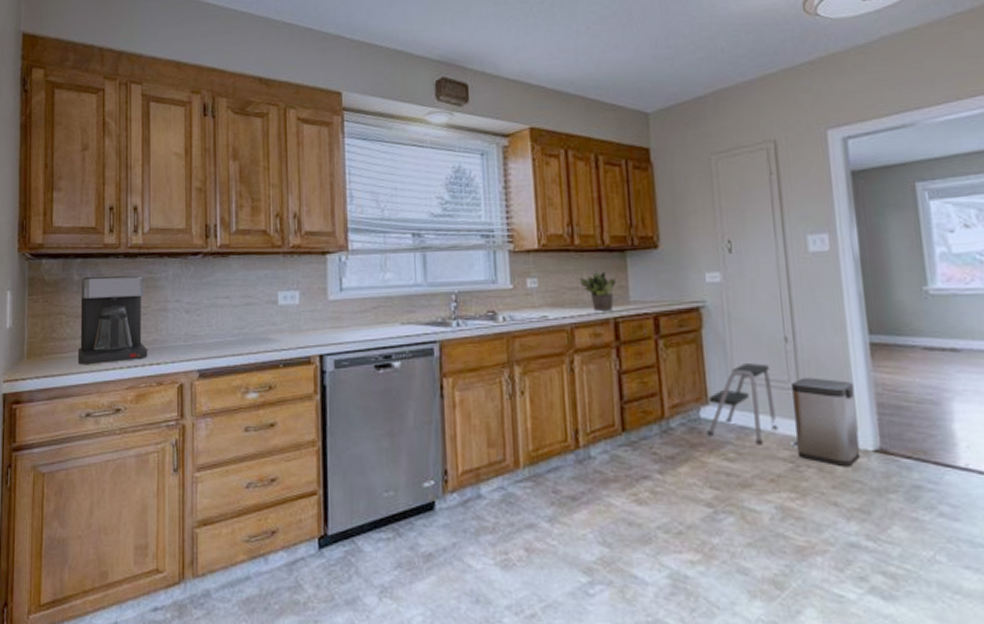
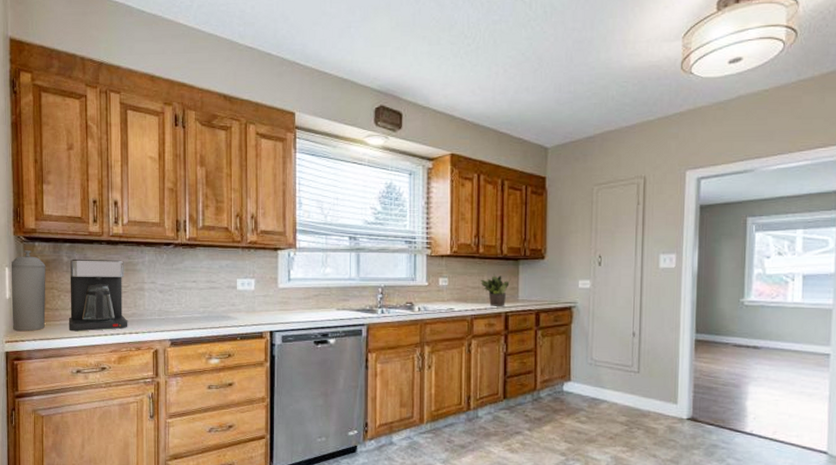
canister: none [11,269,53,368] -> present [9,250,46,332]
step stool: present [707,363,779,445] -> none [567,351,620,412]
pedal bin: present [789,377,861,468] -> none [626,363,679,430]

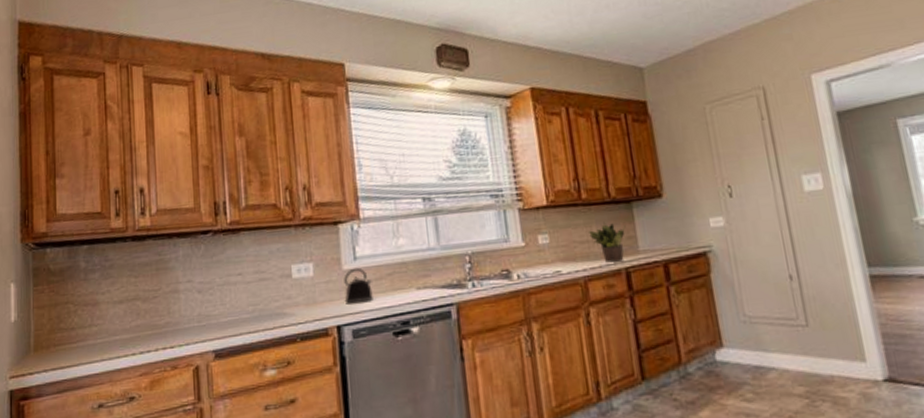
canister: present [9,250,46,332] -> none [15,259,60,363]
coffee maker: present [68,259,128,332] -> none [87,258,161,355]
kettle: none [277,287,302,316] -> present [344,267,373,305]

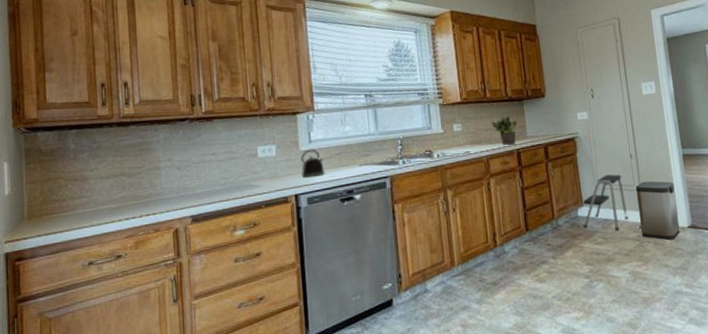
step stool: none [721,303,792,384] -> present [582,174,629,231]
pedal bin: none [799,312,872,399] -> present [635,181,680,241]

